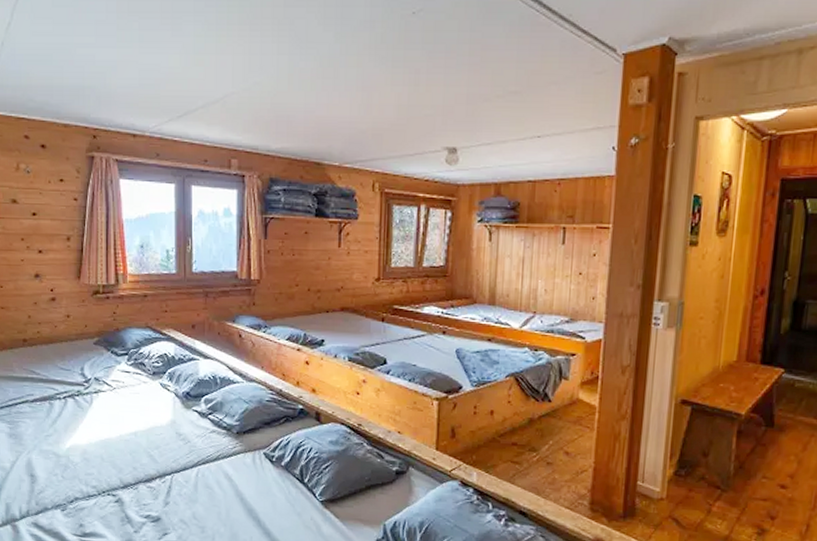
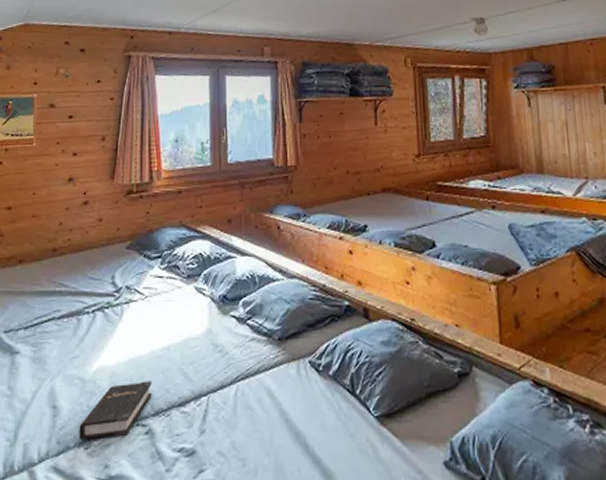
hardback book: none [55,459,121,504] -> present [79,381,152,440]

